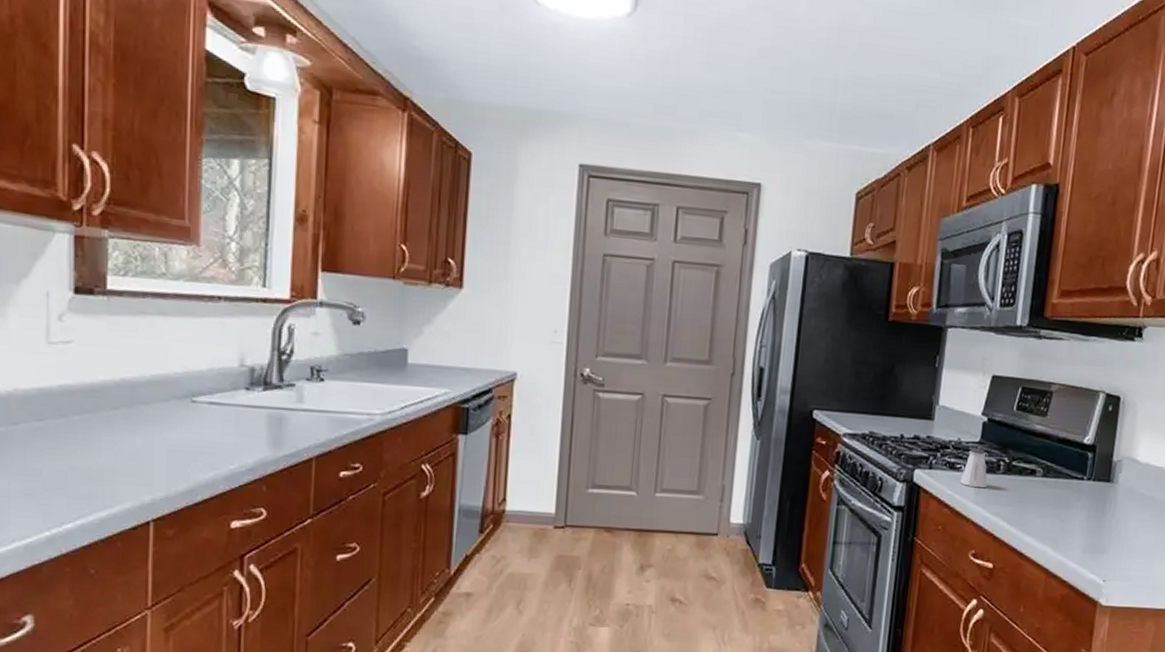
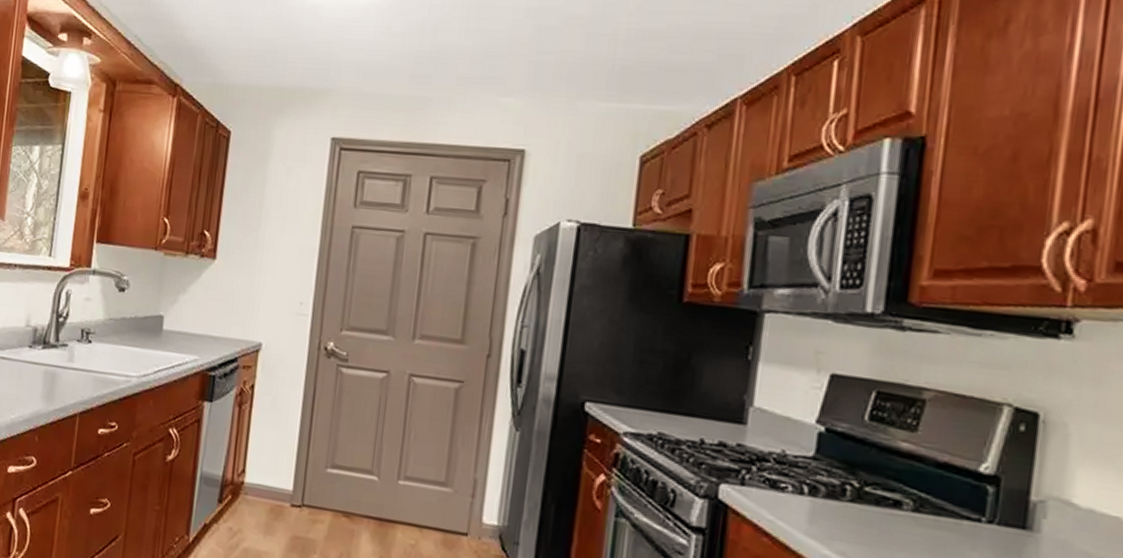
saltshaker: present [960,449,988,488] -> none [785,465,827,517]

